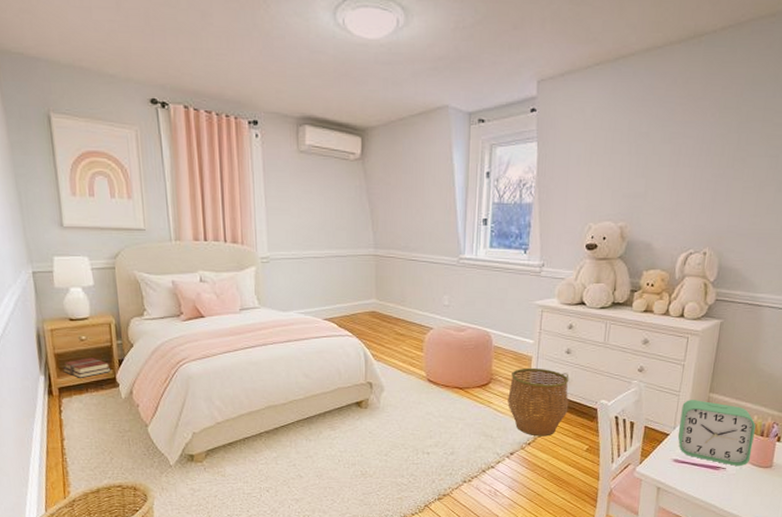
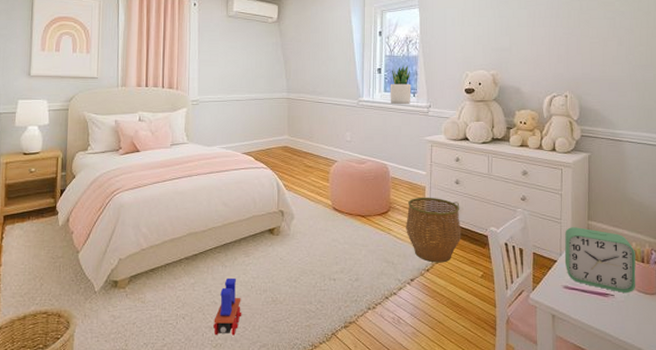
books: present [63,358,111,378] -> none [10,188,53,207]
toy train: none [300,451,330,508] -> present [213,277,242,336]
planter: none [496,215,523,264] -> present [390,65,411,105]

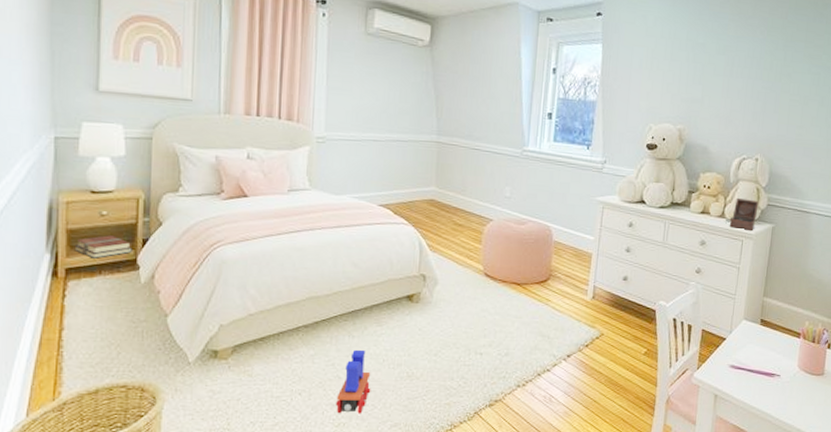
books: none [10,188,53,207] -> present [74,235,133,259]
planter: present [390,65,411,105] -> none [559,111,587,159]
basket: present [406,197,461,263] -> none [566,265,628,338]
music box: none [544,131,573,161] -> present [726,197,759,232]
alarm clock: present [564,227,636,294] -> none [734,303,807,374]

